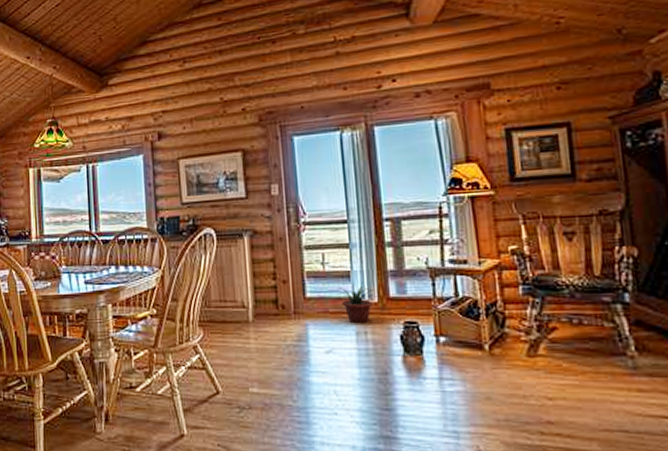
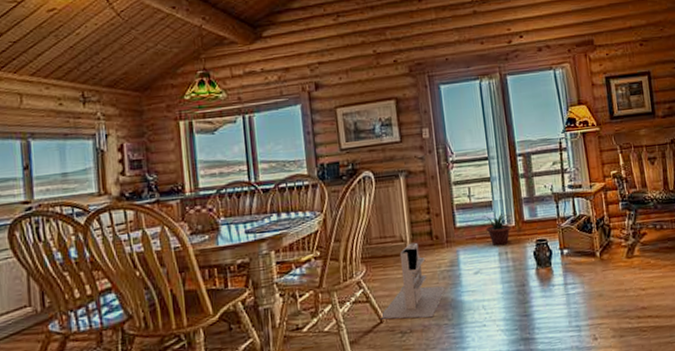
fireplace: none [218,310,292,396] -> present [381,242,446,319]

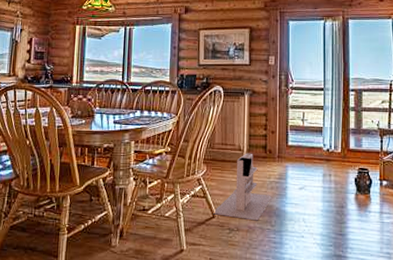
potted plant: present [482,214,512,246] -> none [312,139,338,168]

